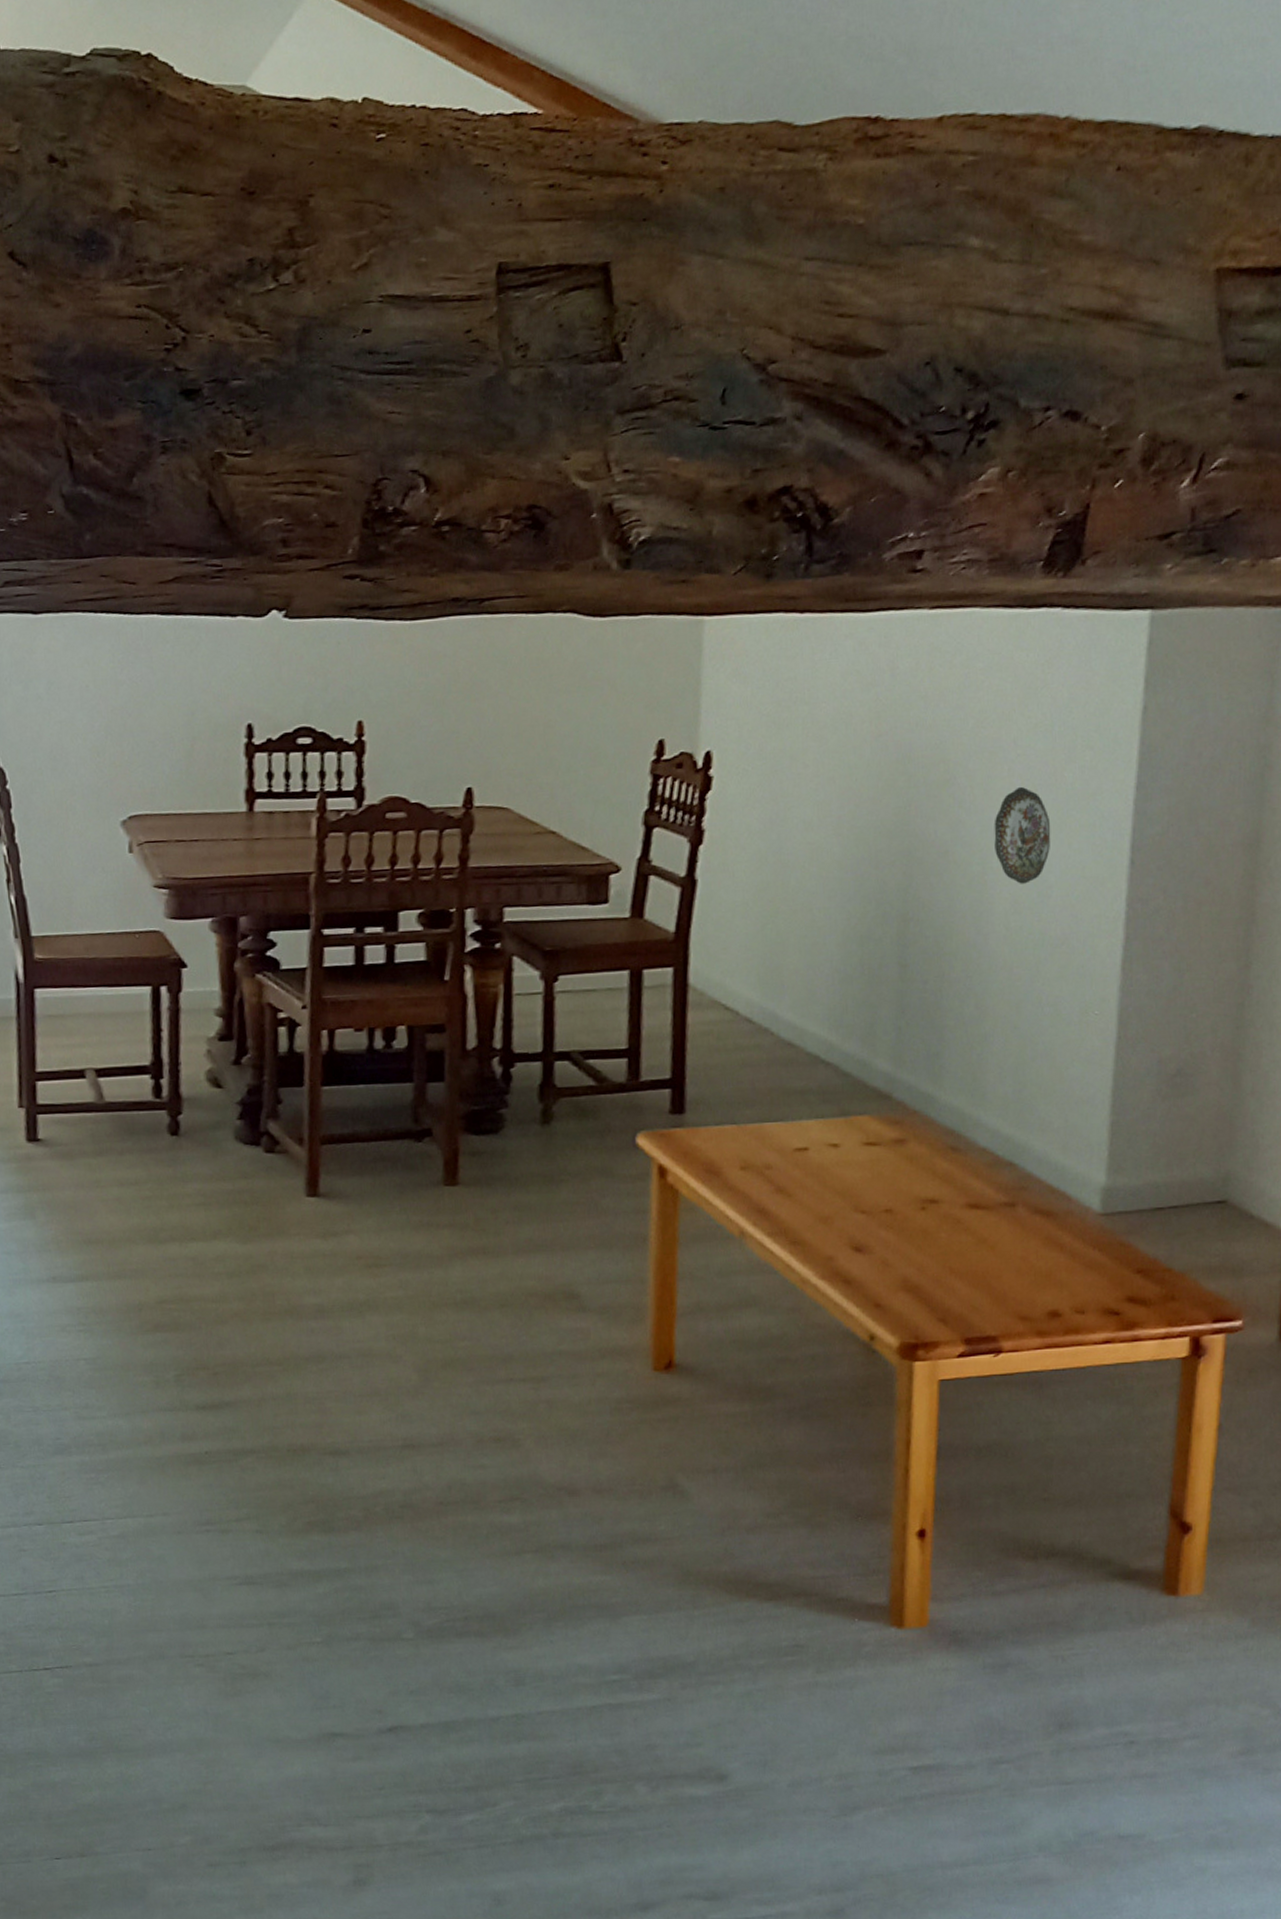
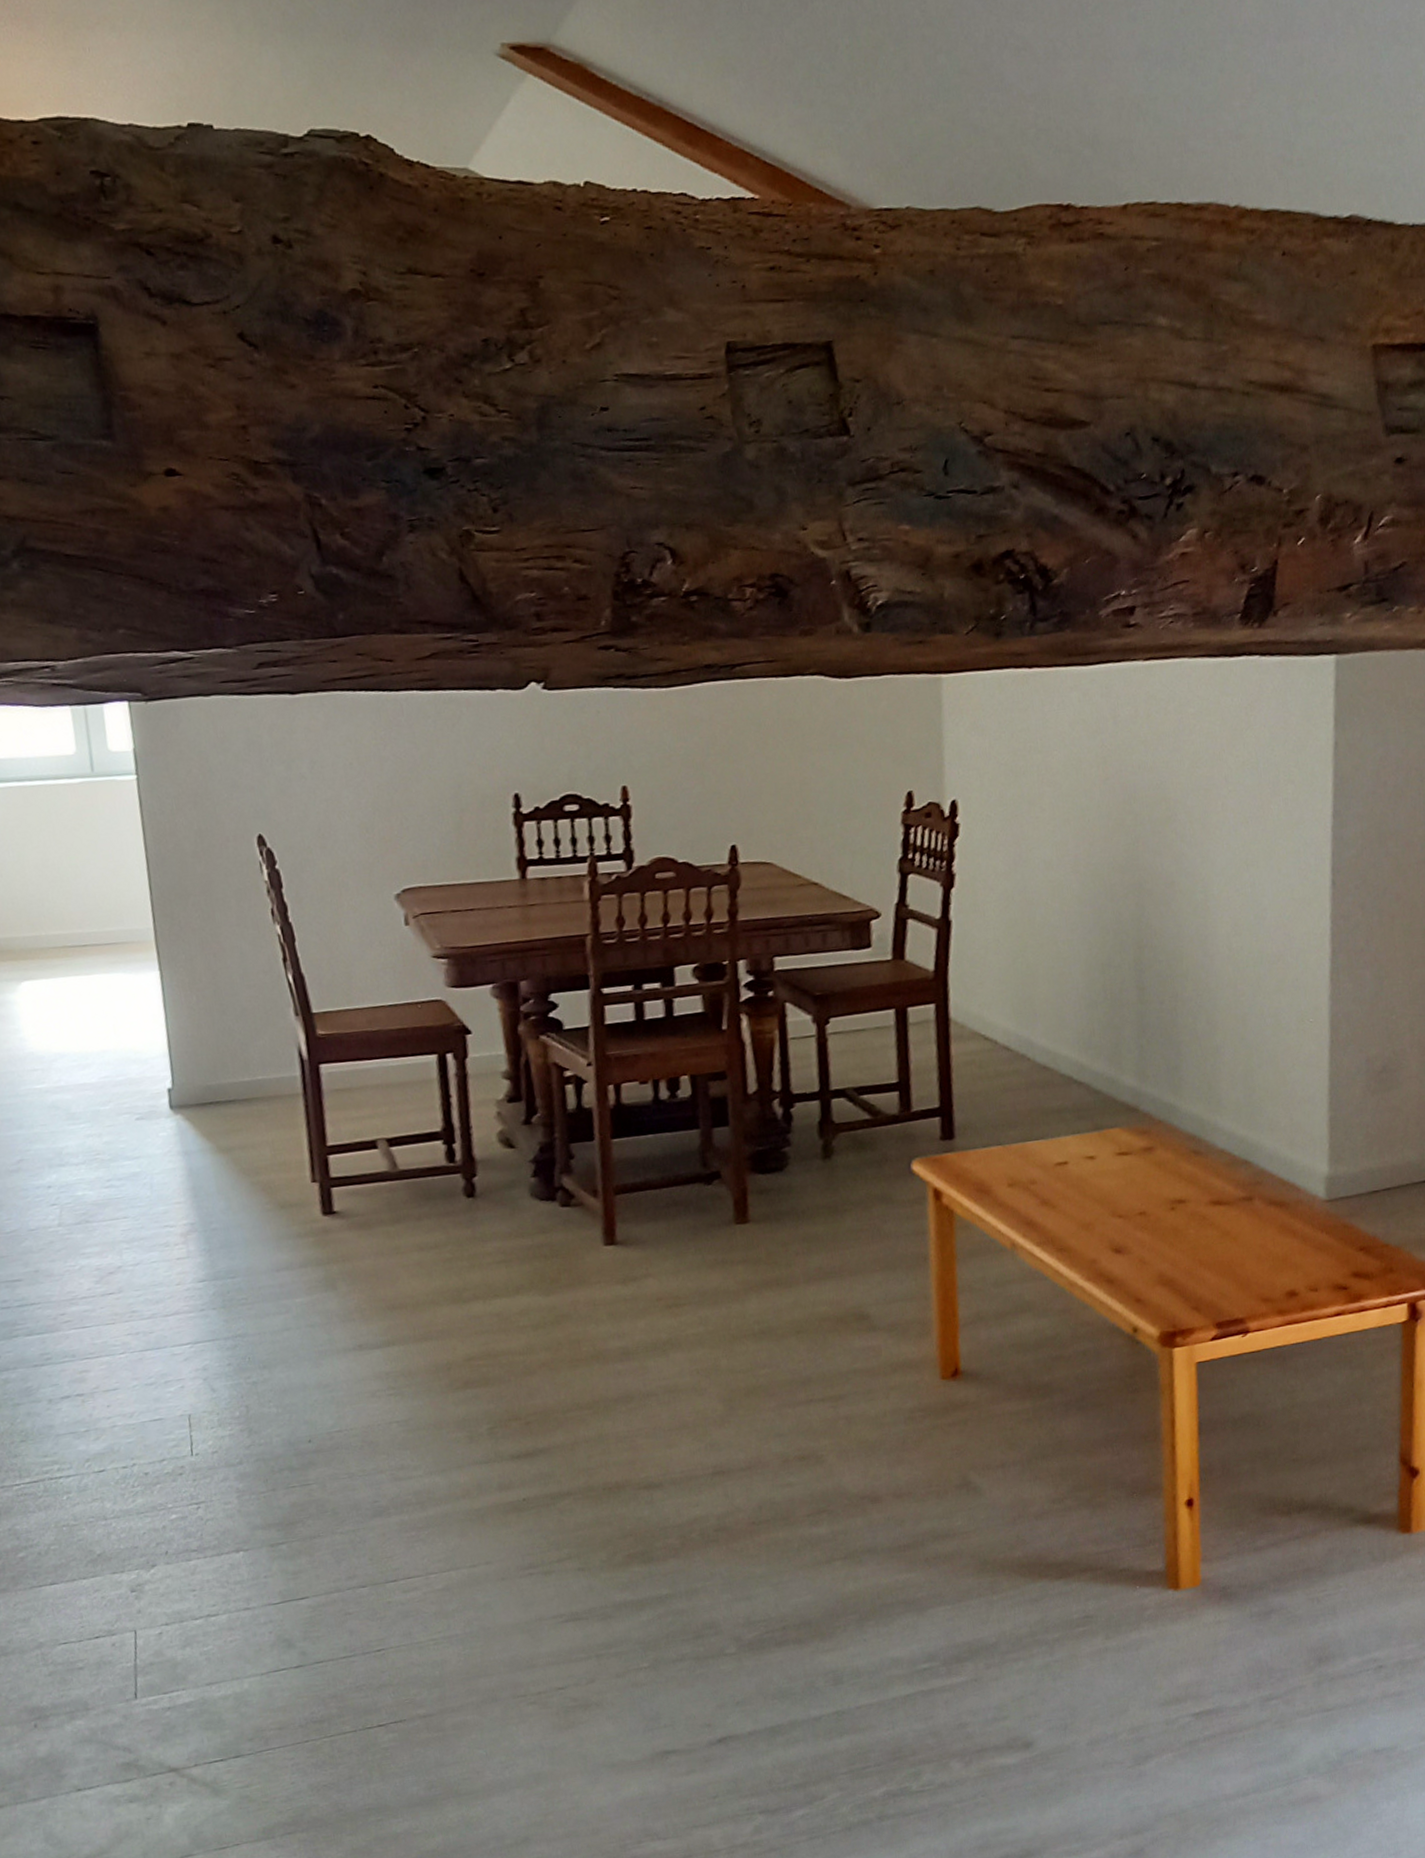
decorative plate: present [994,786,1051,884] -> none [1212,819,1263,908]

